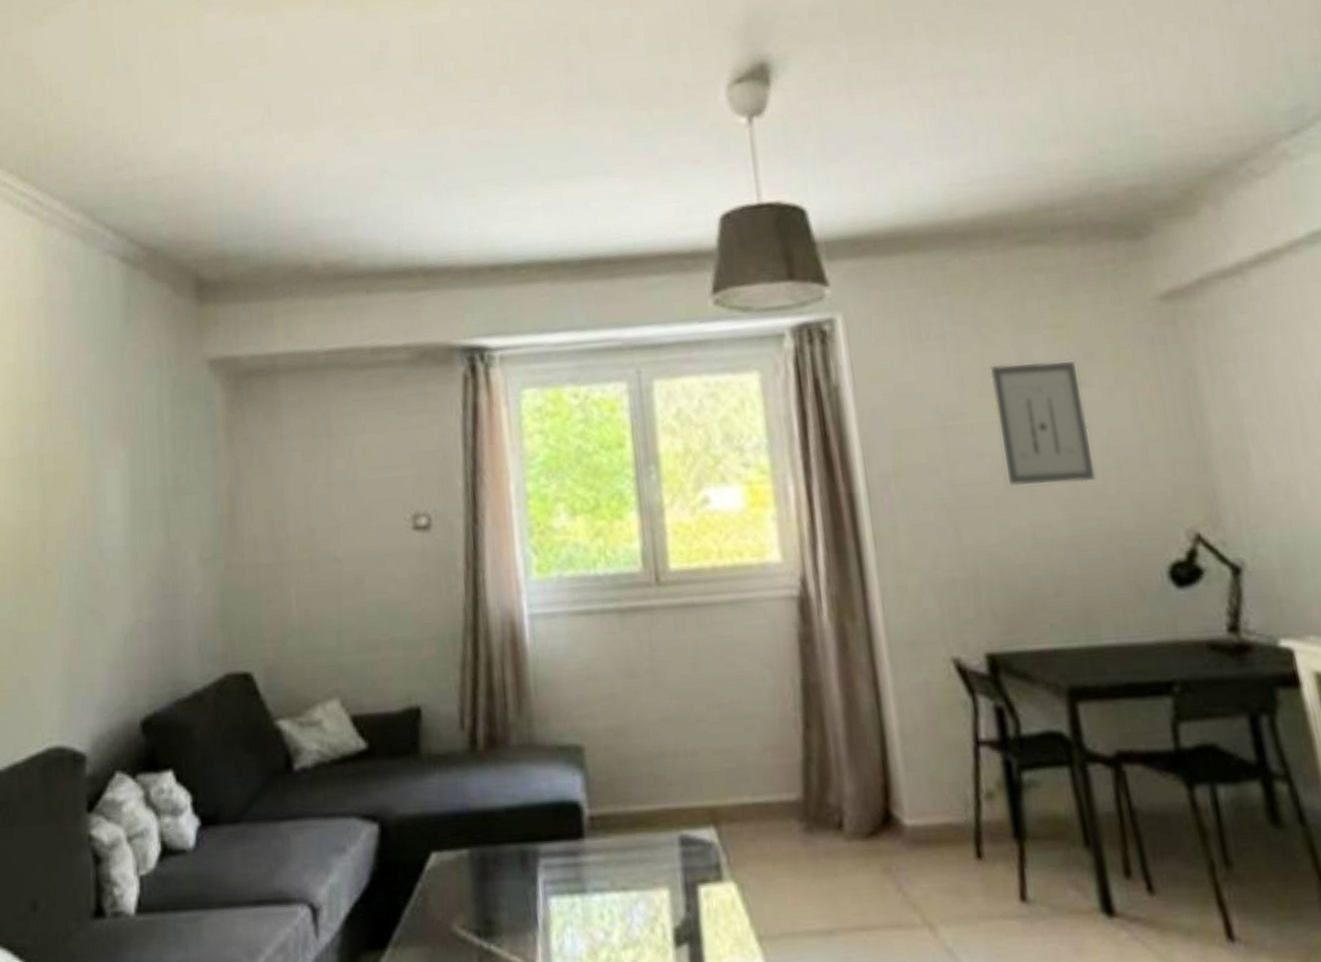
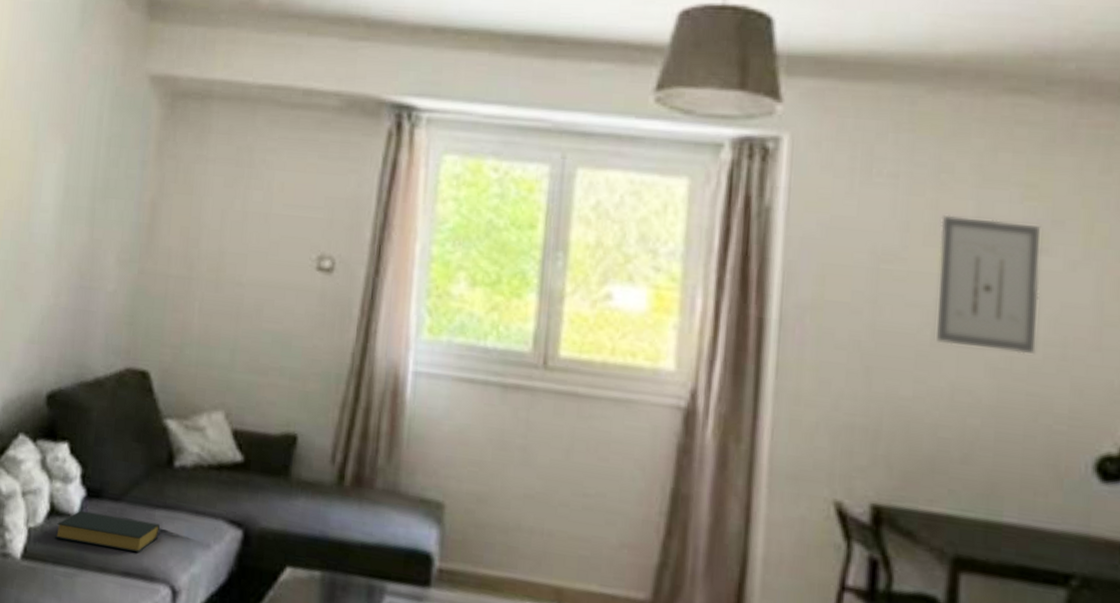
hardback book: none [171,837,288,882] -> present [55,510,160,553]

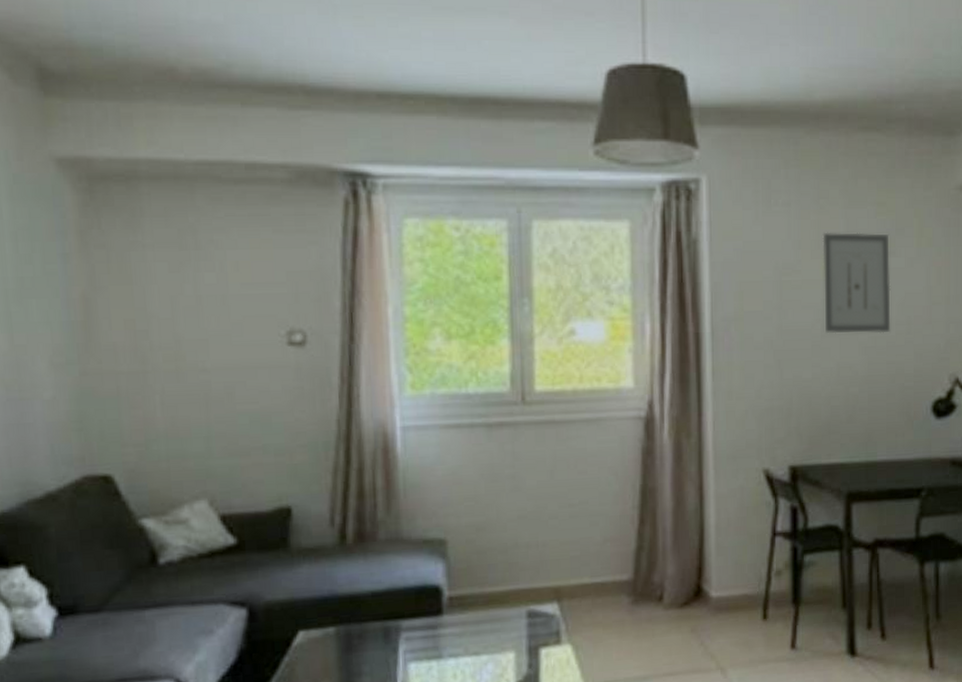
hardback book: present [55,510,160,553] -> none [26,623,153,666]

